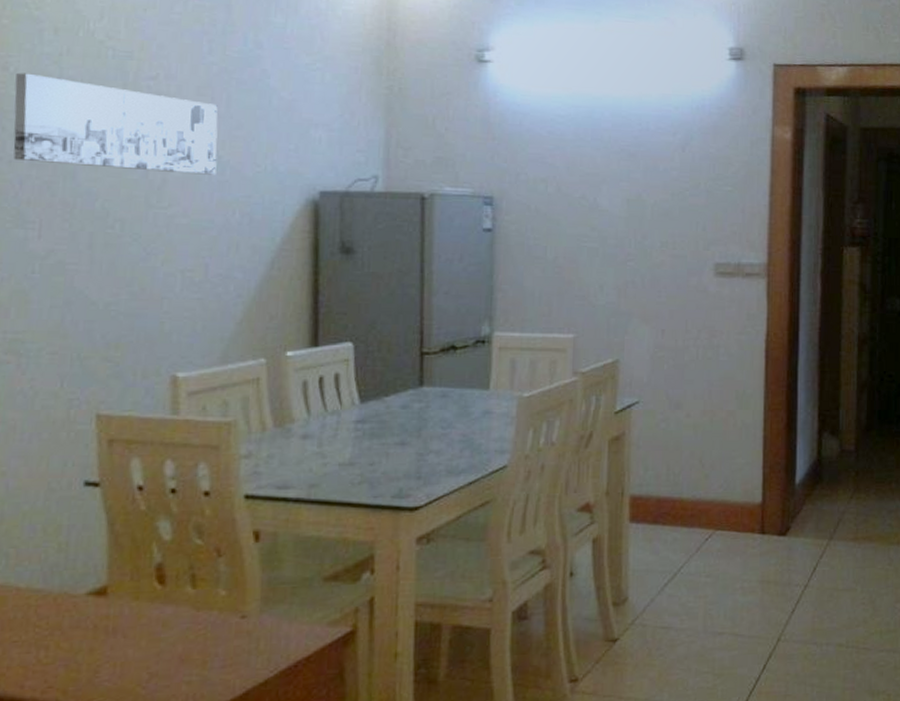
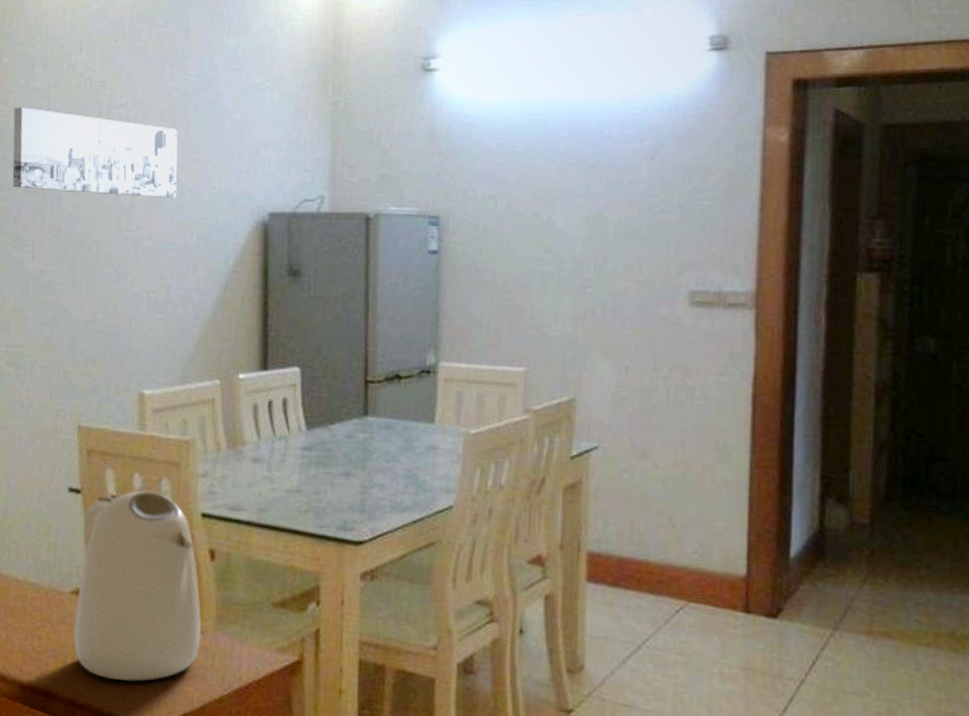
kettle: none [89,477,245,681] -> present [73,490,202,682]

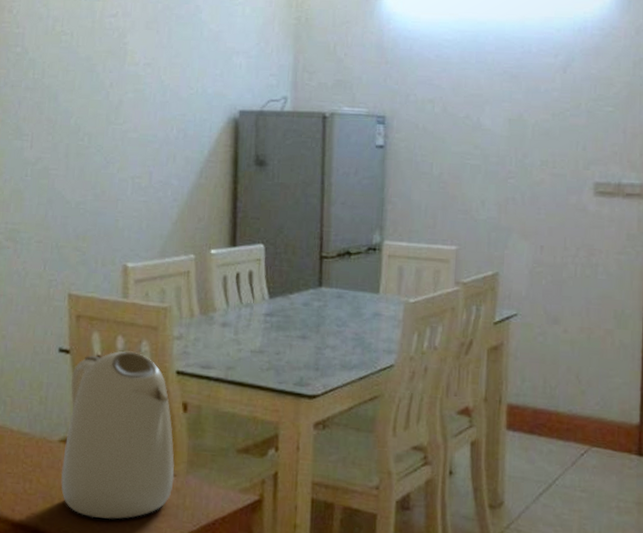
wall art: present [12,107,178,198] -> none [15,14,162,97]

